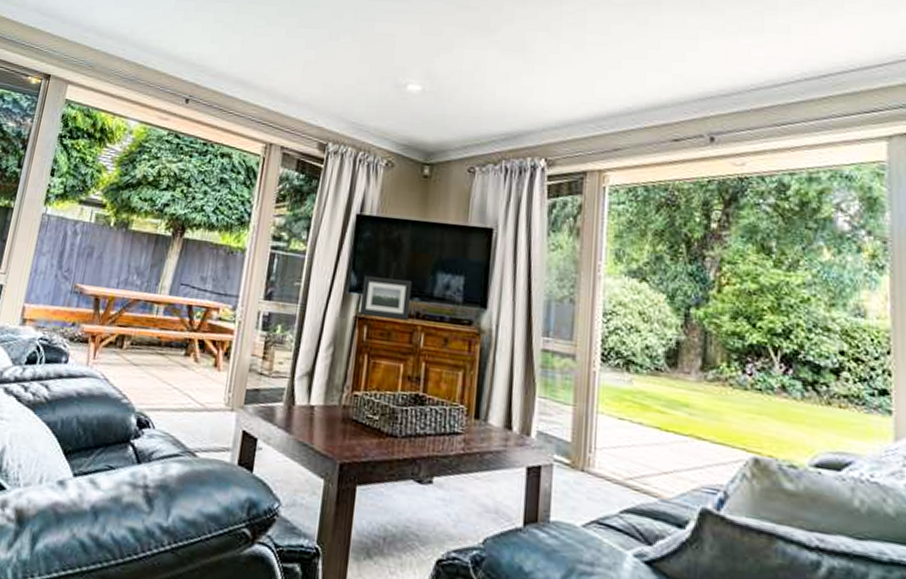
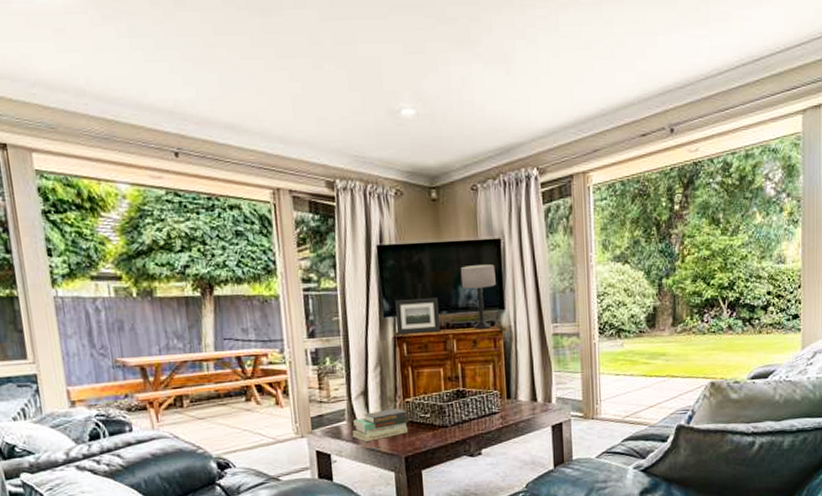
books: none [285,398,354,435] -> present [352,408,409,442]
table lamp: none [440,251,483,327] -> present [460,264,496,329]

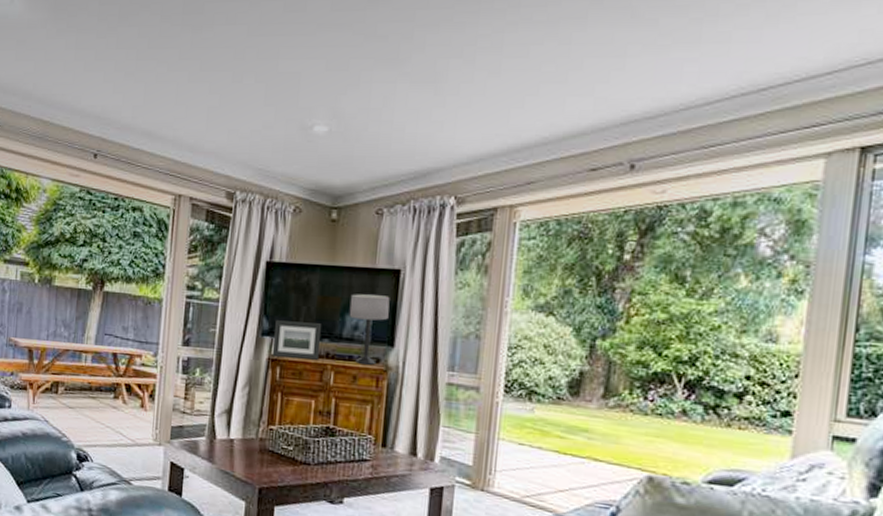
books: present [352,408,409,442] -> none [208,432,270,464]

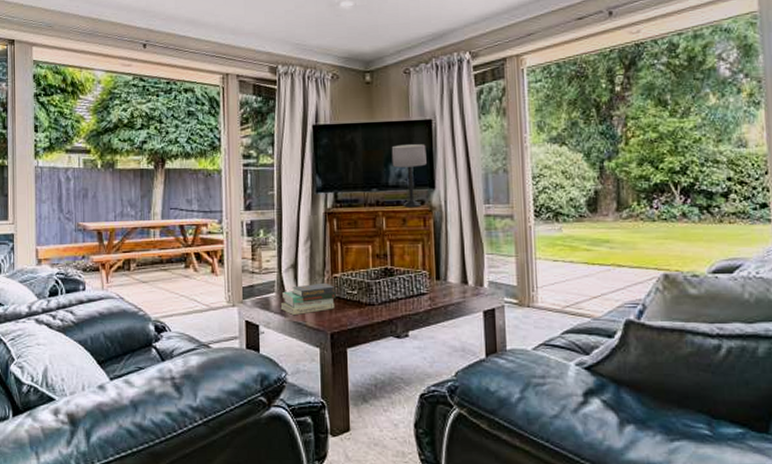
books: none [208,432,270,464] -> present [280,282,336,315]
picture frame: present [272,320,321,360] -> none [327,175,371,211]

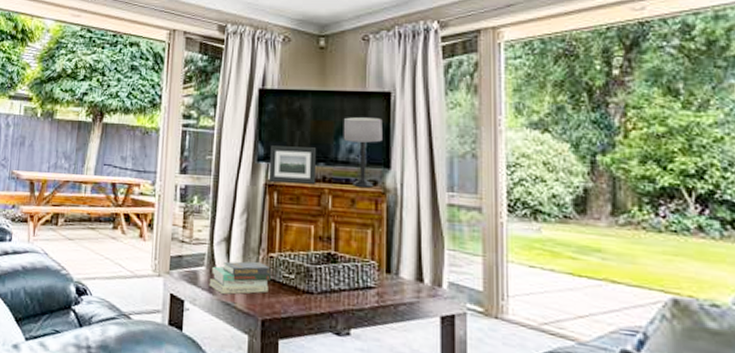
picture frame: none [327,175,371,211] -> present [268,145,316,184]

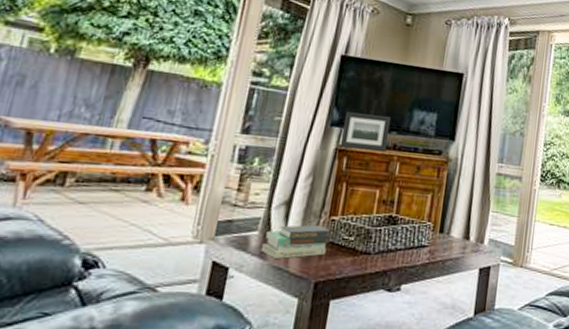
table lamp: present [343,117,383,188] -> none [416,91,454,157]

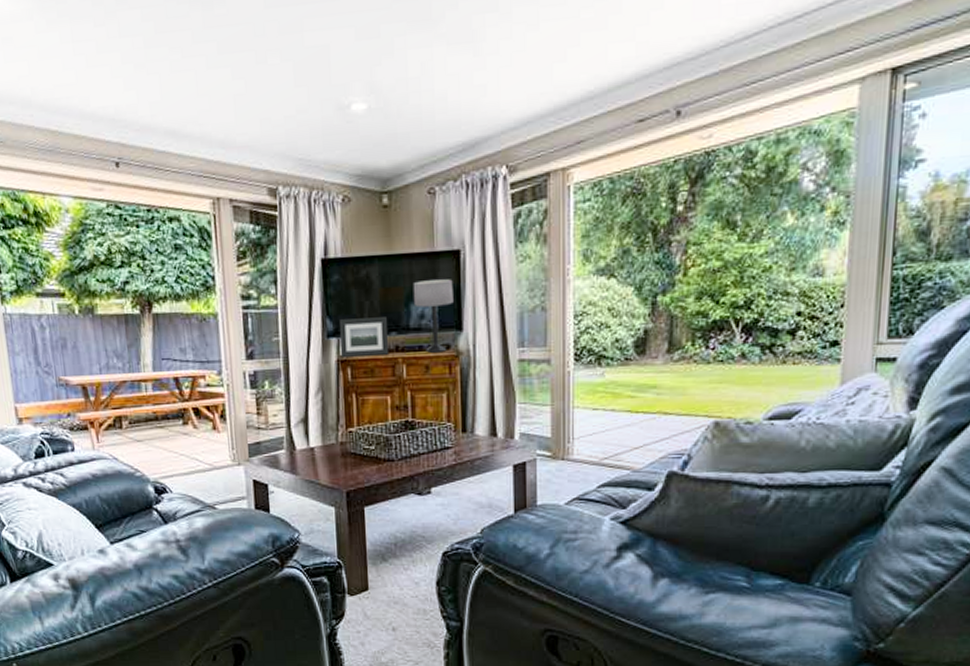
books: present [260,224,331,259] -> none [290,437,351,473]
table lamp: none [416,91,454,157] -> present [413,279,453,353]

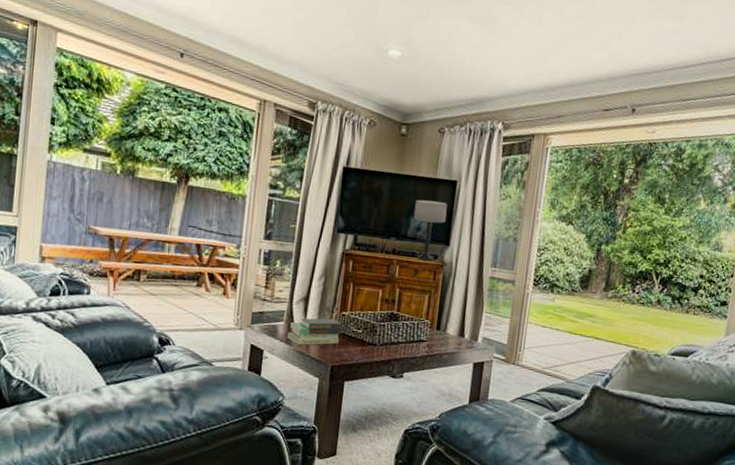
books: none [290,437,351,473] -> present [286,318,342,346]
picture frame: present [340,317,389,358] -> none [346,219,389,255]

